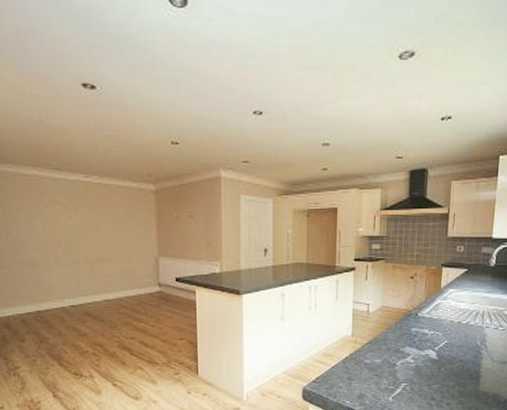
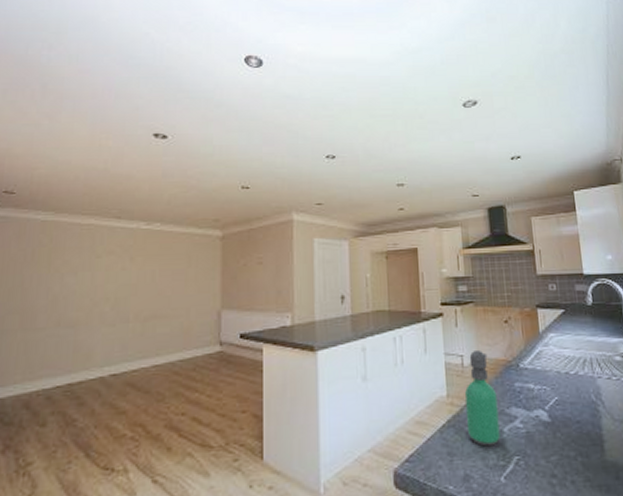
soap dispenser: none [365,301,395,375] -> present [465,351,500,447]

